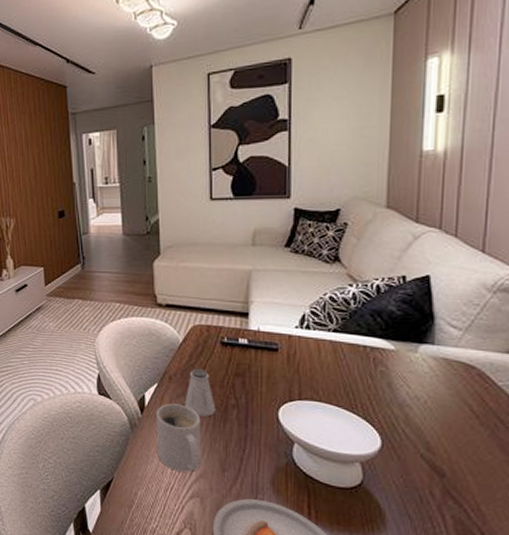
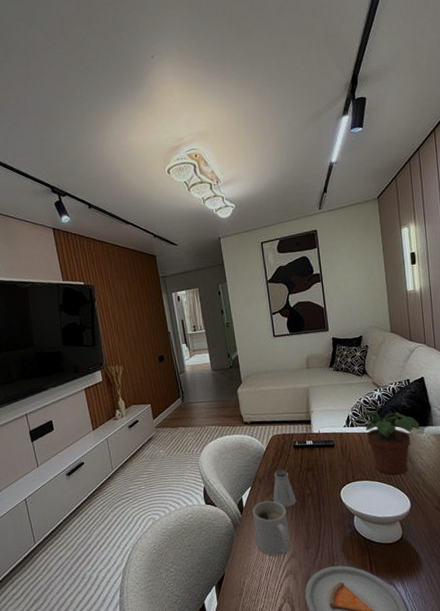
potted plant: none [310,312,413,403] -> present [353,411,420,475]

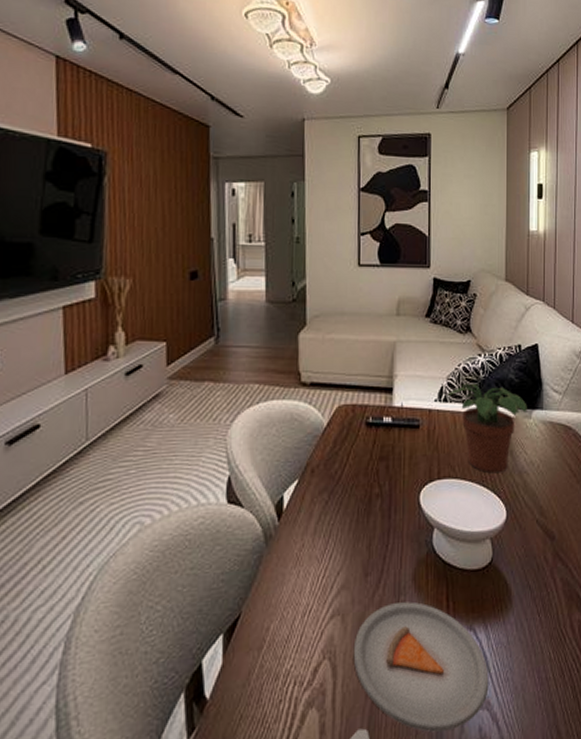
mug: present [252,500,290,556] -> none [294,501,344,587]
saltshaker: present [273,469,296,508] -> none [327,455,359,513]

